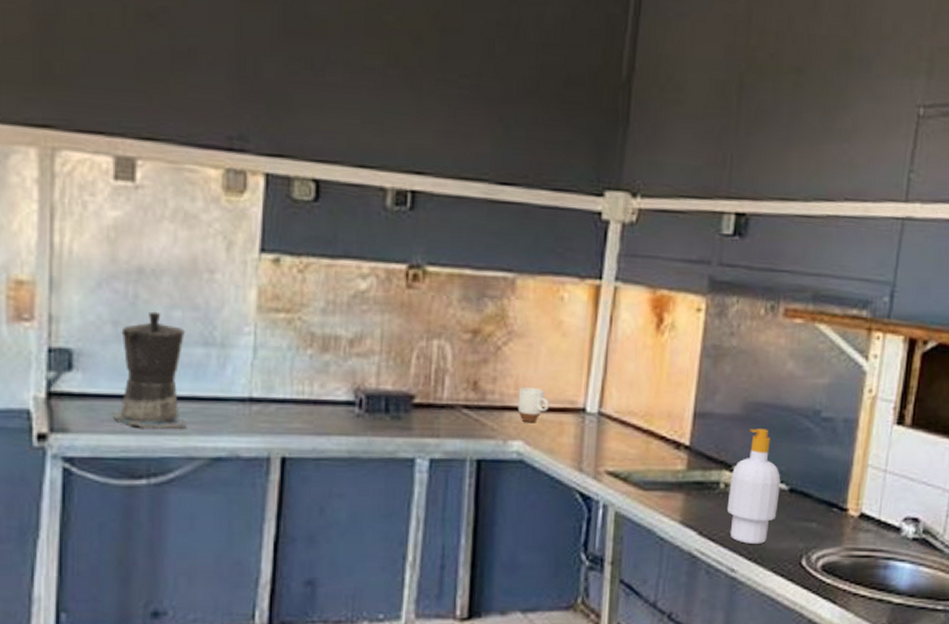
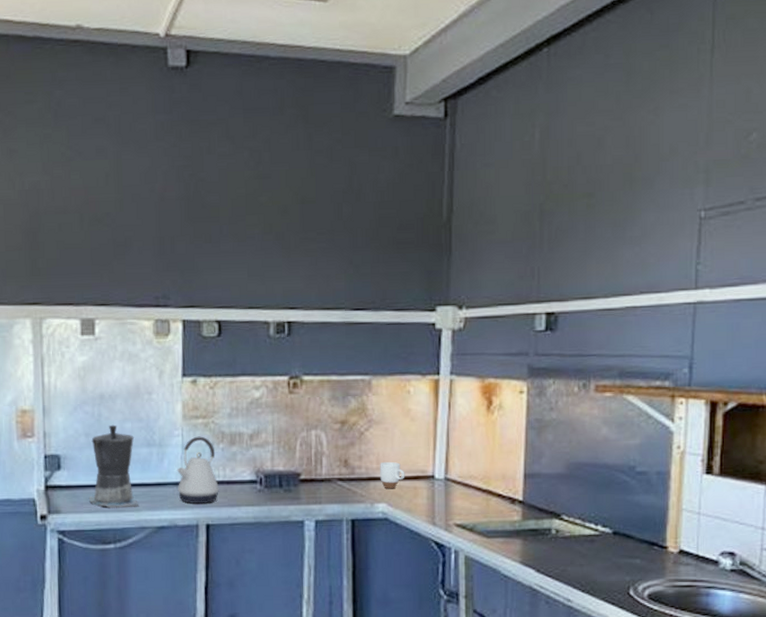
kettle: none [243,336,302,430] -> present [176,436,219,504]
soap bottle: present [726,428,781,544] -> none [559,484,605,578]

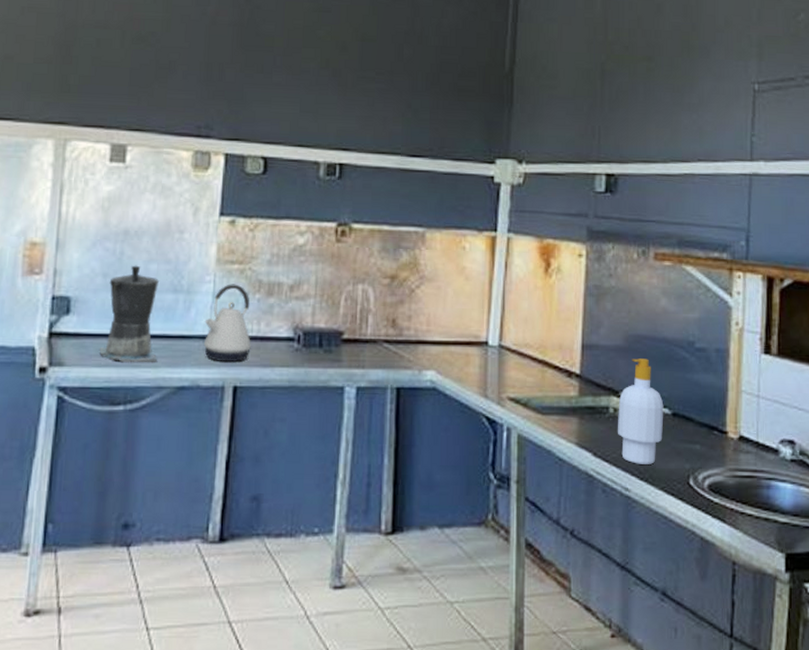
mug: present [380,461,405,489] -> none [430,323,457,355]
soap bottle: none [559,484,605,578] -> present [617,358,664,464]

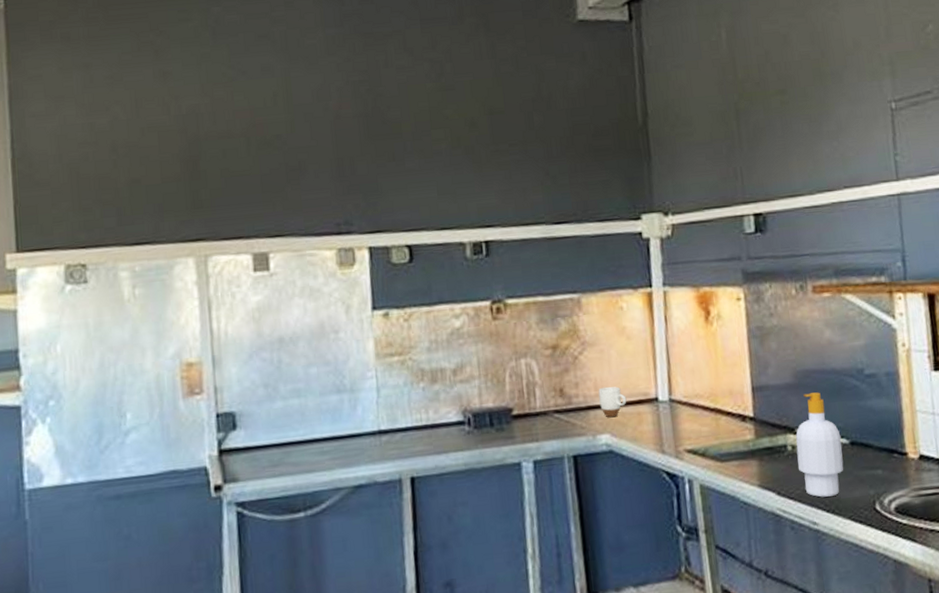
coffee maker: present [100,265,160,363] -> none [271,371,330,470]
kettle: present [203,284,251,363] -> none [372,376,422,455]
mug: none [430,323,457,355] -> present [598,386,627,418]

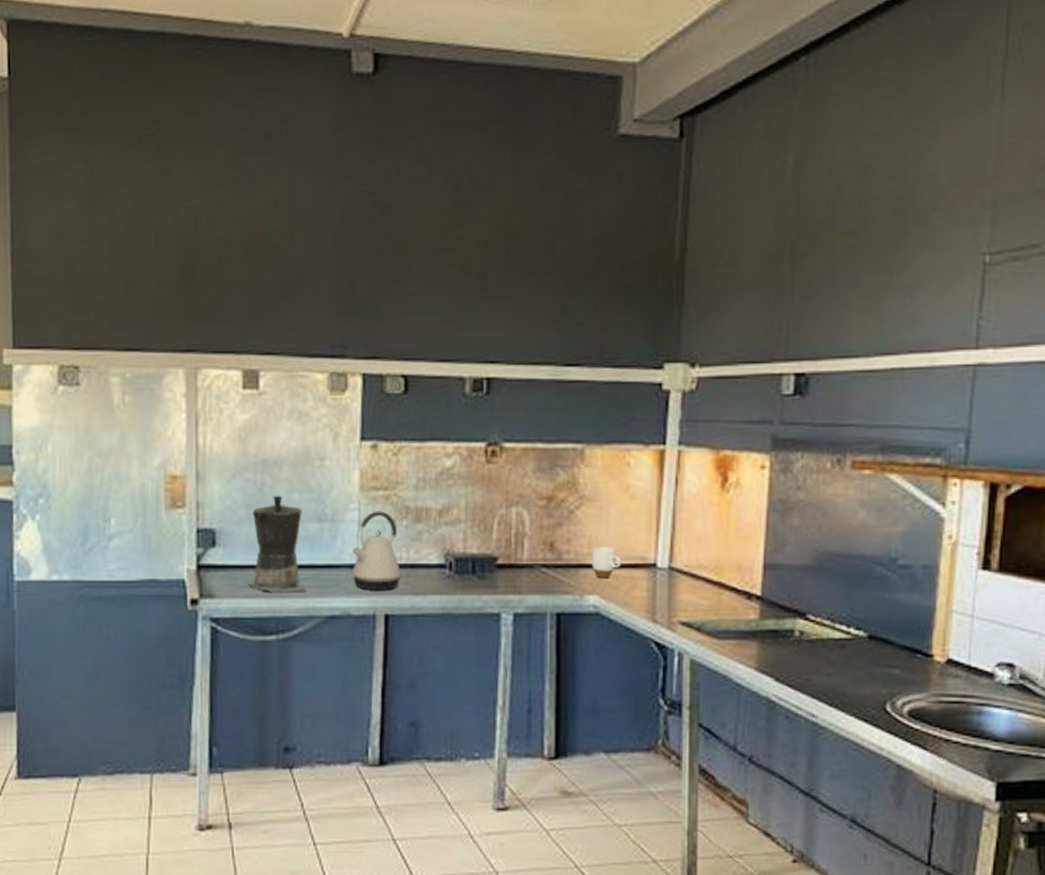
coffee maker: none [271,371,330,470] -> present [248,495,305,593]
kettle: none [372,376,422,455] -> present [351,511,401,591]
soap bottle: present [795,392,844,498] -> none [803,578,858,690]

